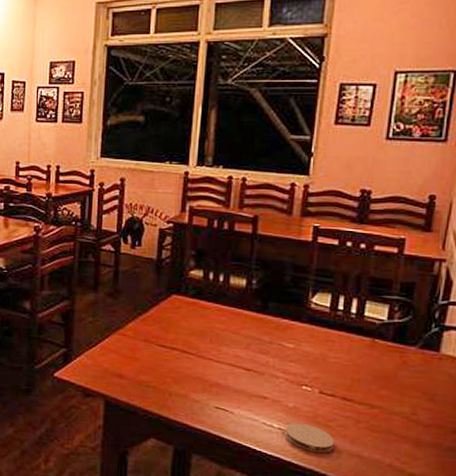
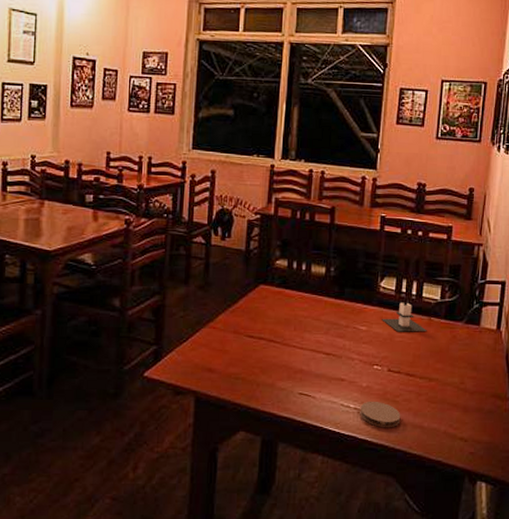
candle: none [313,320,370,354] -> present [382,302,427,332]

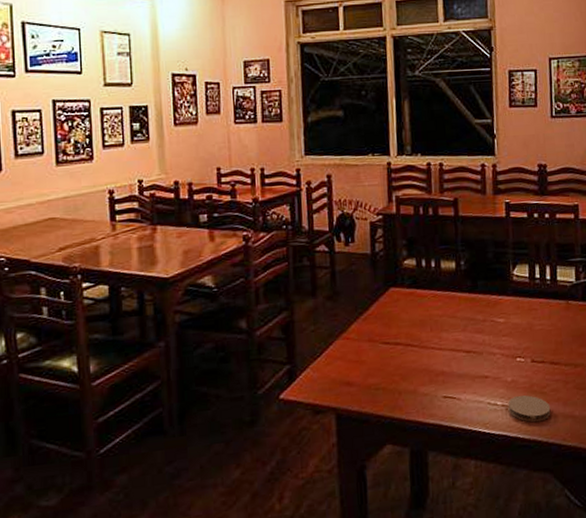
candle: present [382,302,427,332] -> none [519,288,566,320]

